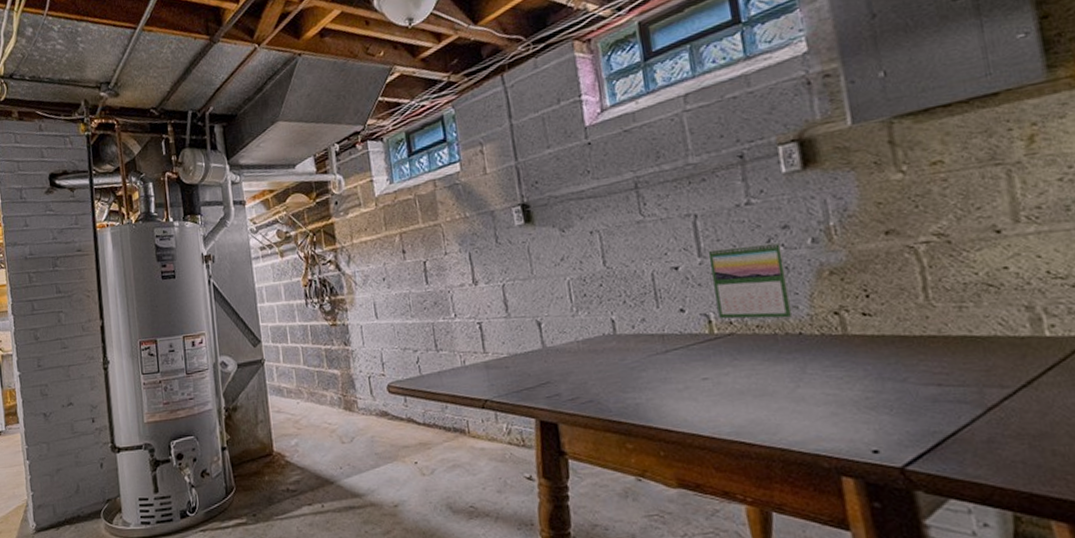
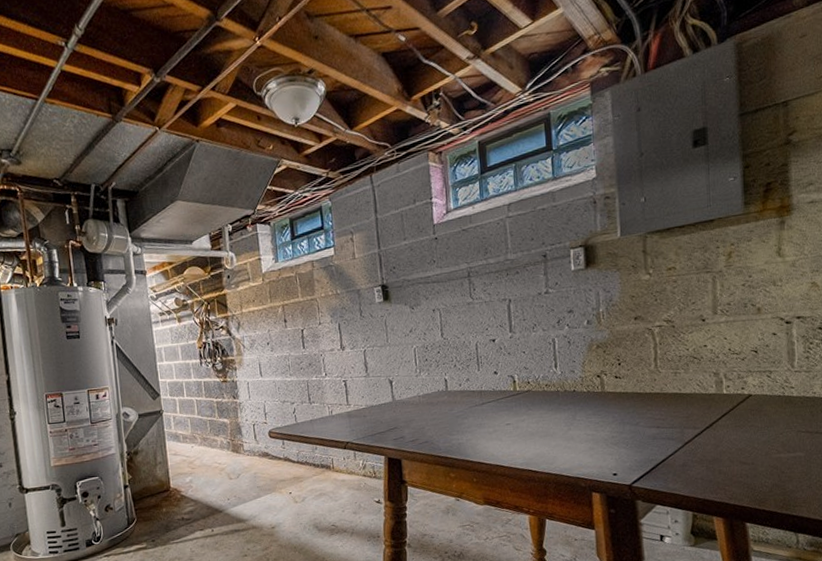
calendar: present [708,242,793,319] -> none [516,323,570,380]

